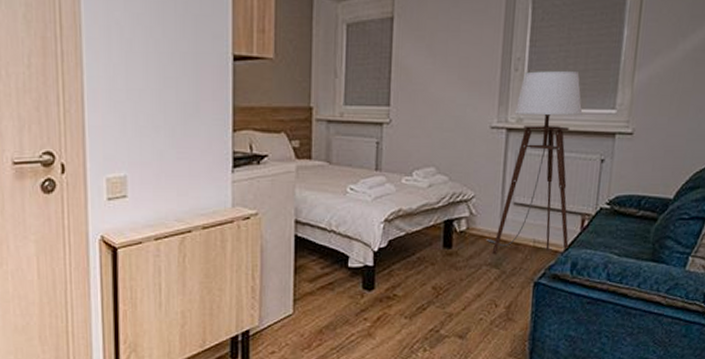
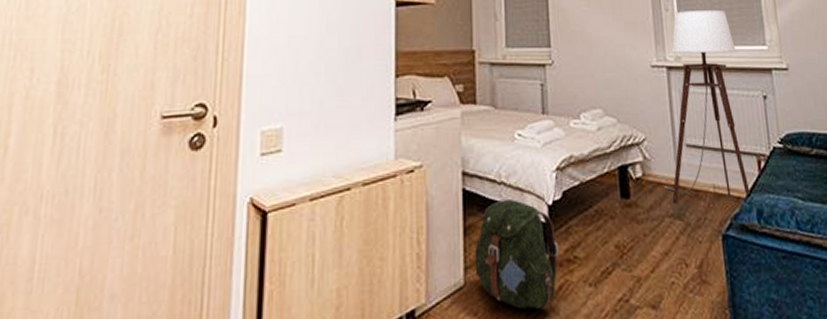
backpack: none [303,244,381,334] -> present [474,198,559,310]

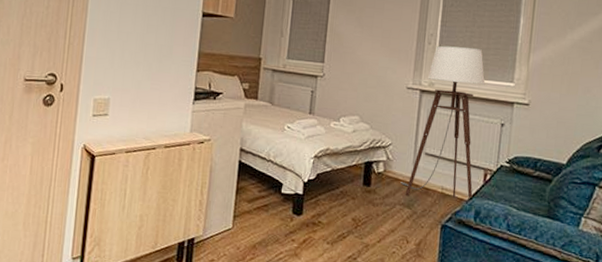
backpack: present [474,198,559,310] -> none [241,172,308,253]

